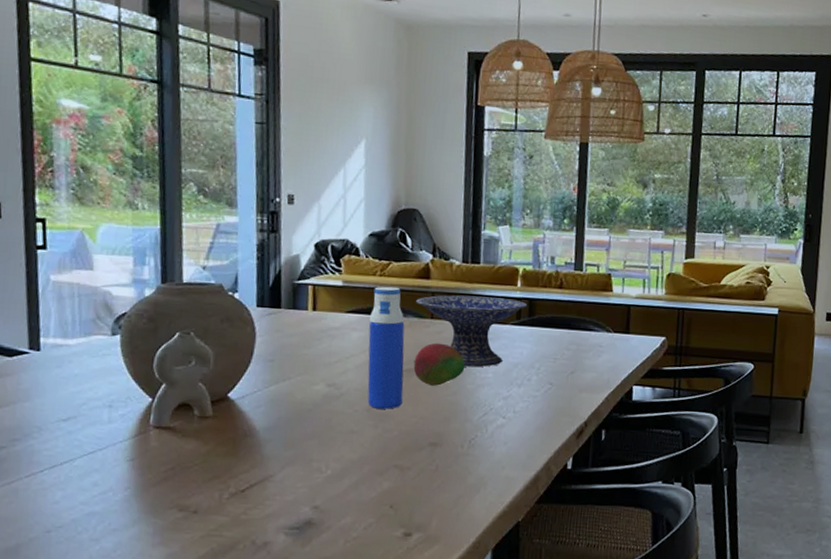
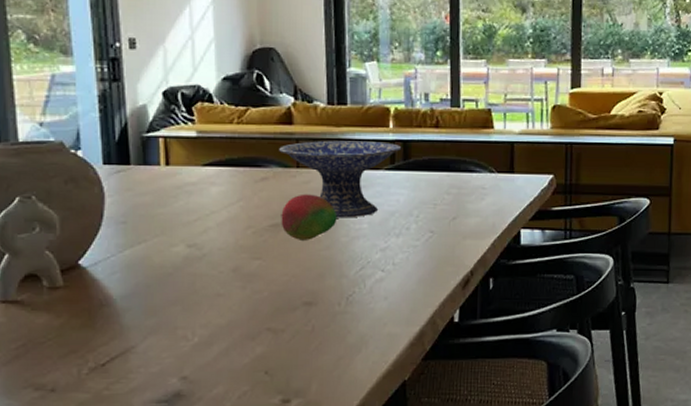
water bottle: present [367,286,405,409] -> none [229,134,272,268]

